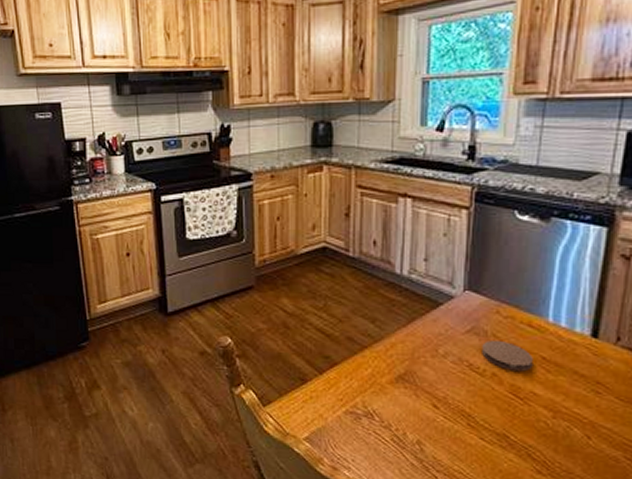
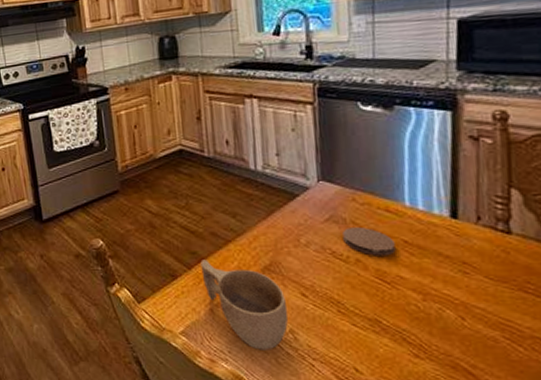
cup: none [333,364,418,460] -> present [200,259,289,350]

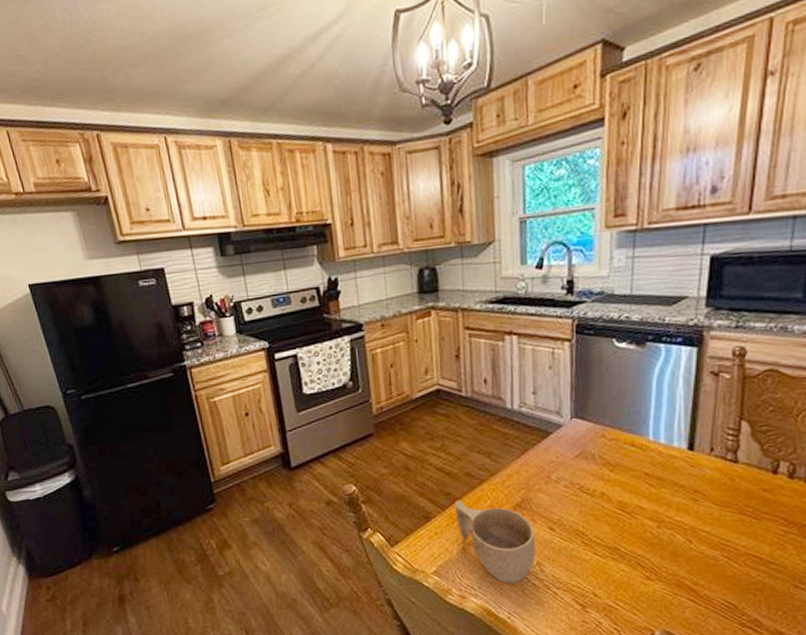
coaster: present [342,228,396,256] -> none [591,462,637,489]

